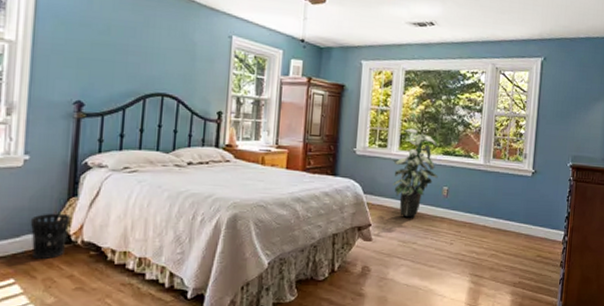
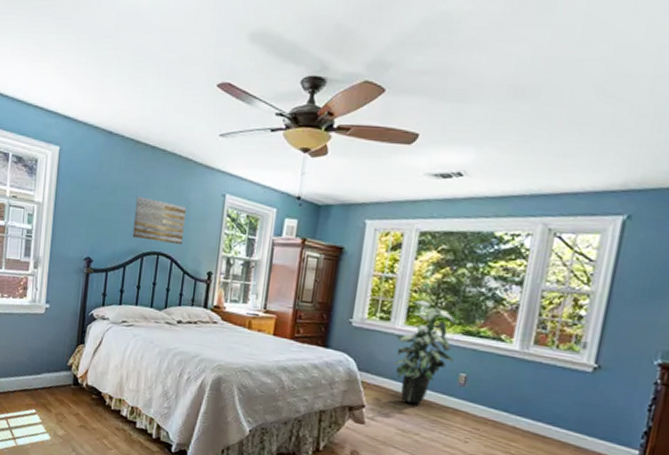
wastebasket: present [30,213,71,260] -> none [48,356,79,397]
wall art: none [132,36,193,86] -> present [132,196,187,245]

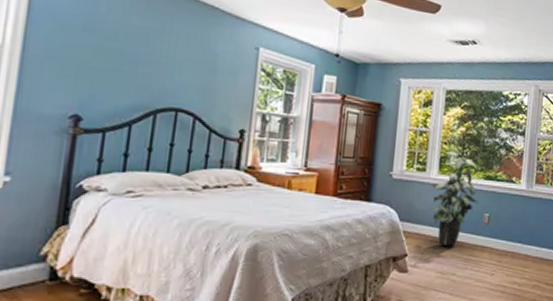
wall art: present [132,196,187,245] -> none [141,44,214,101]

